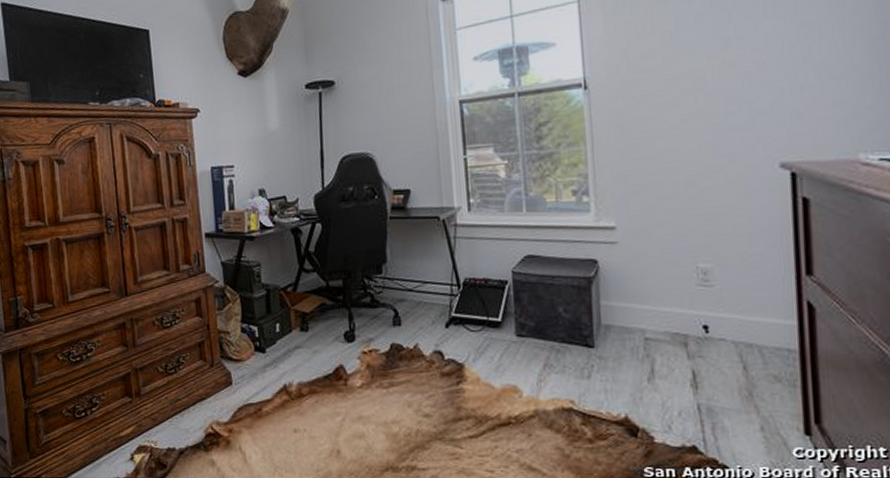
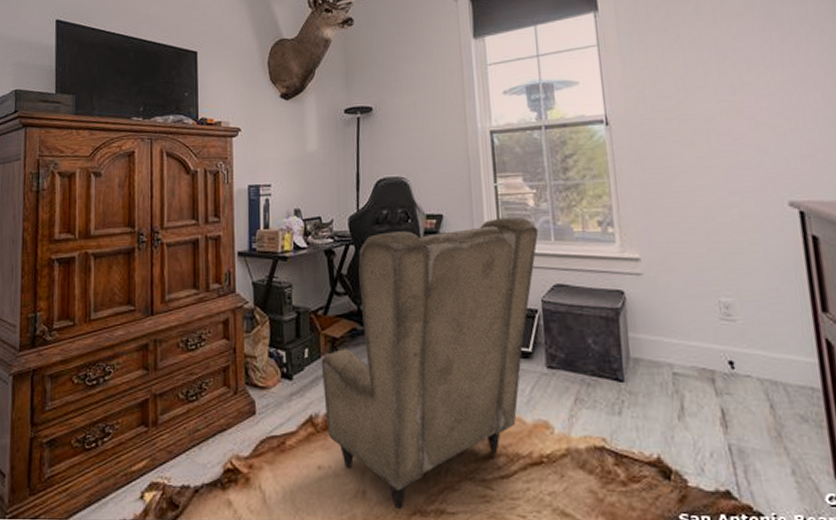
armchair: none [292,188,510,466] -> present [321,216,539,509]

